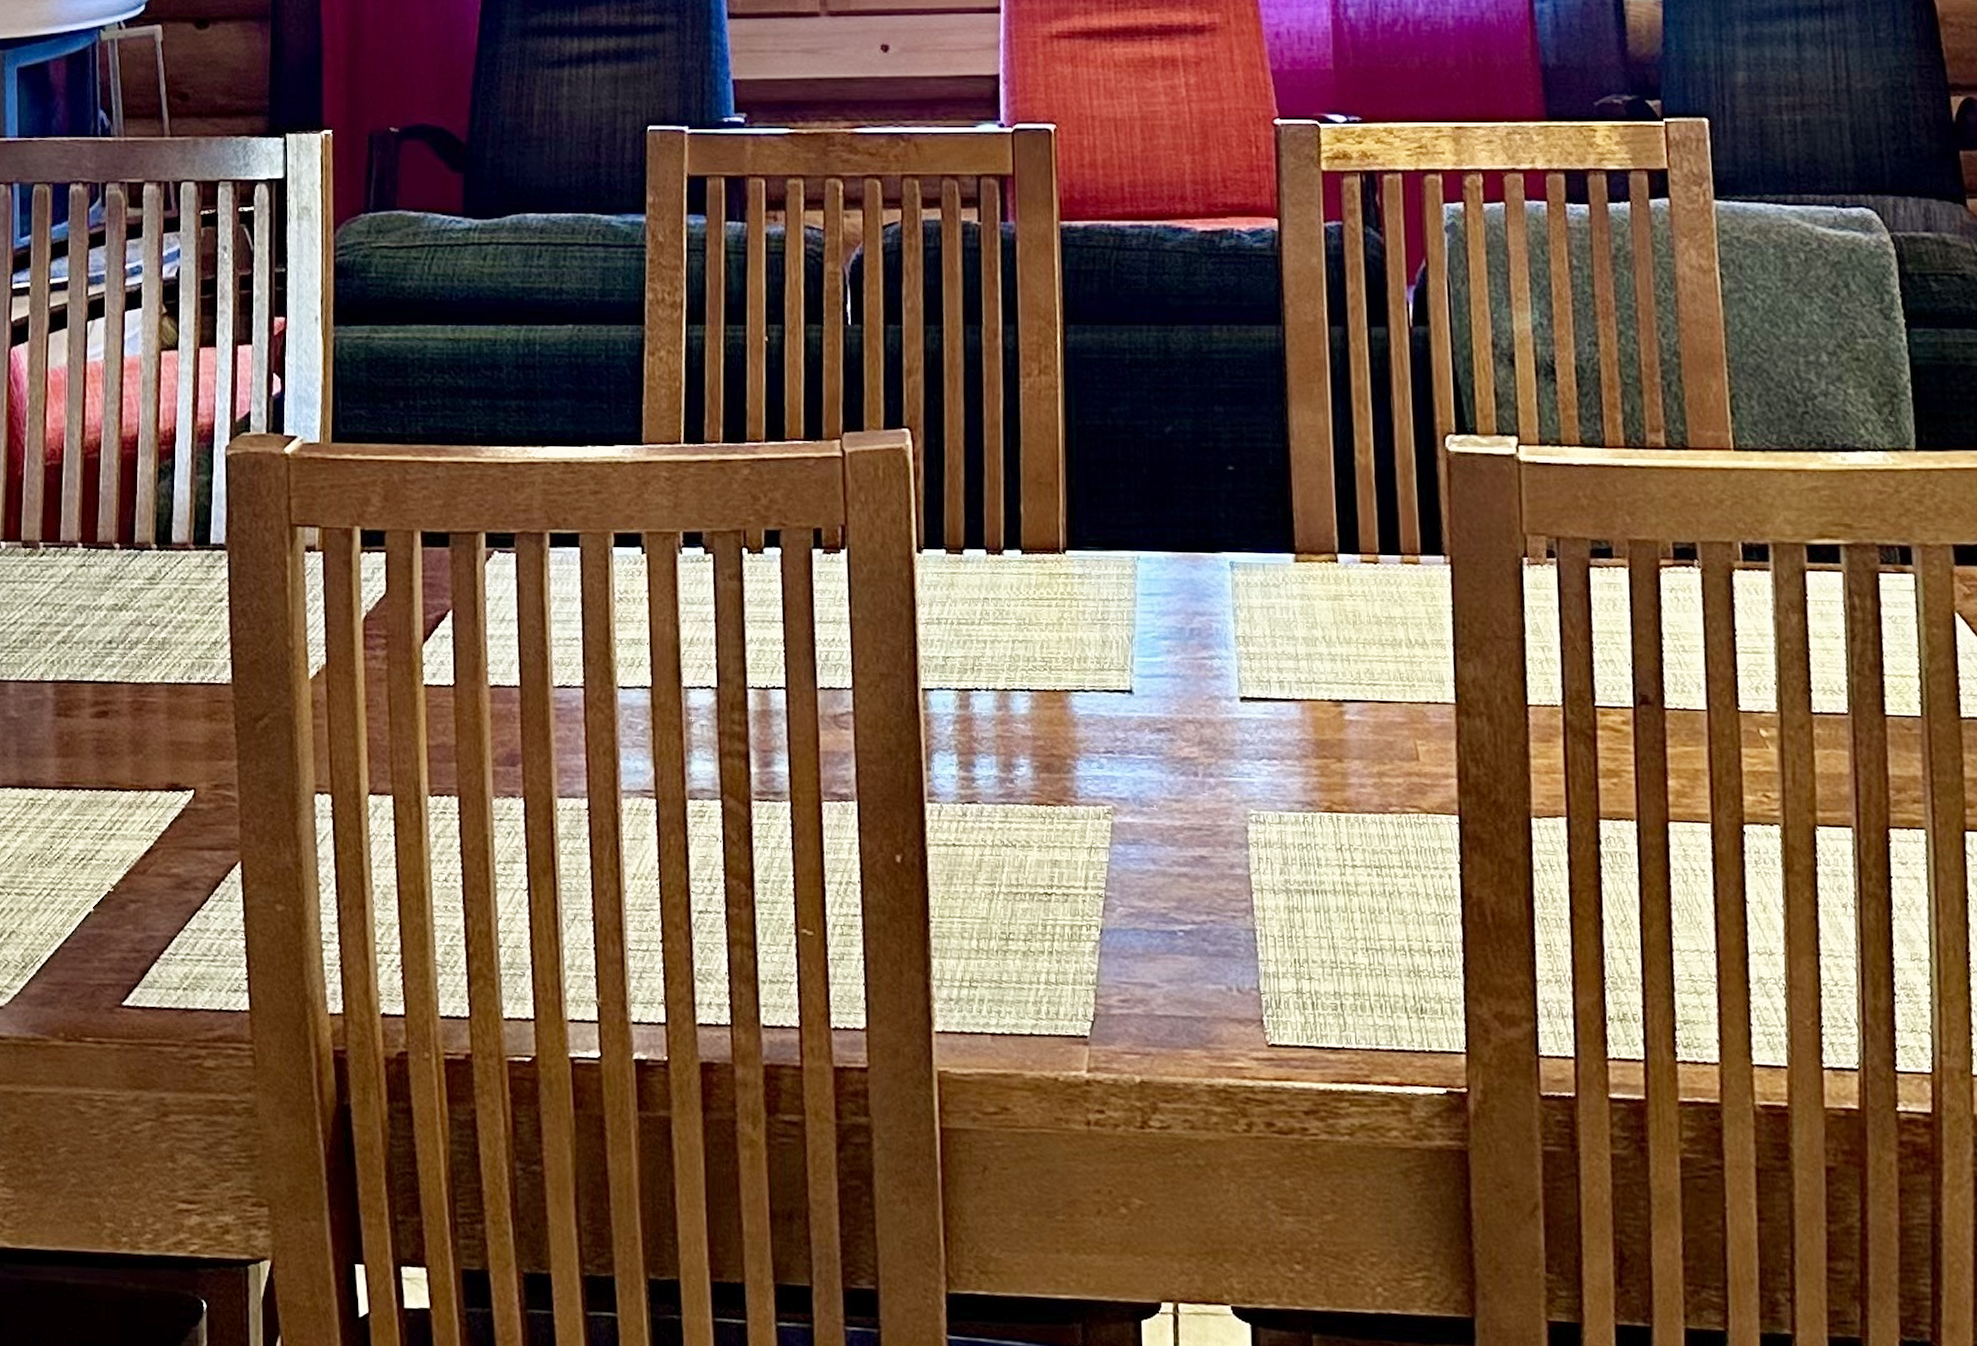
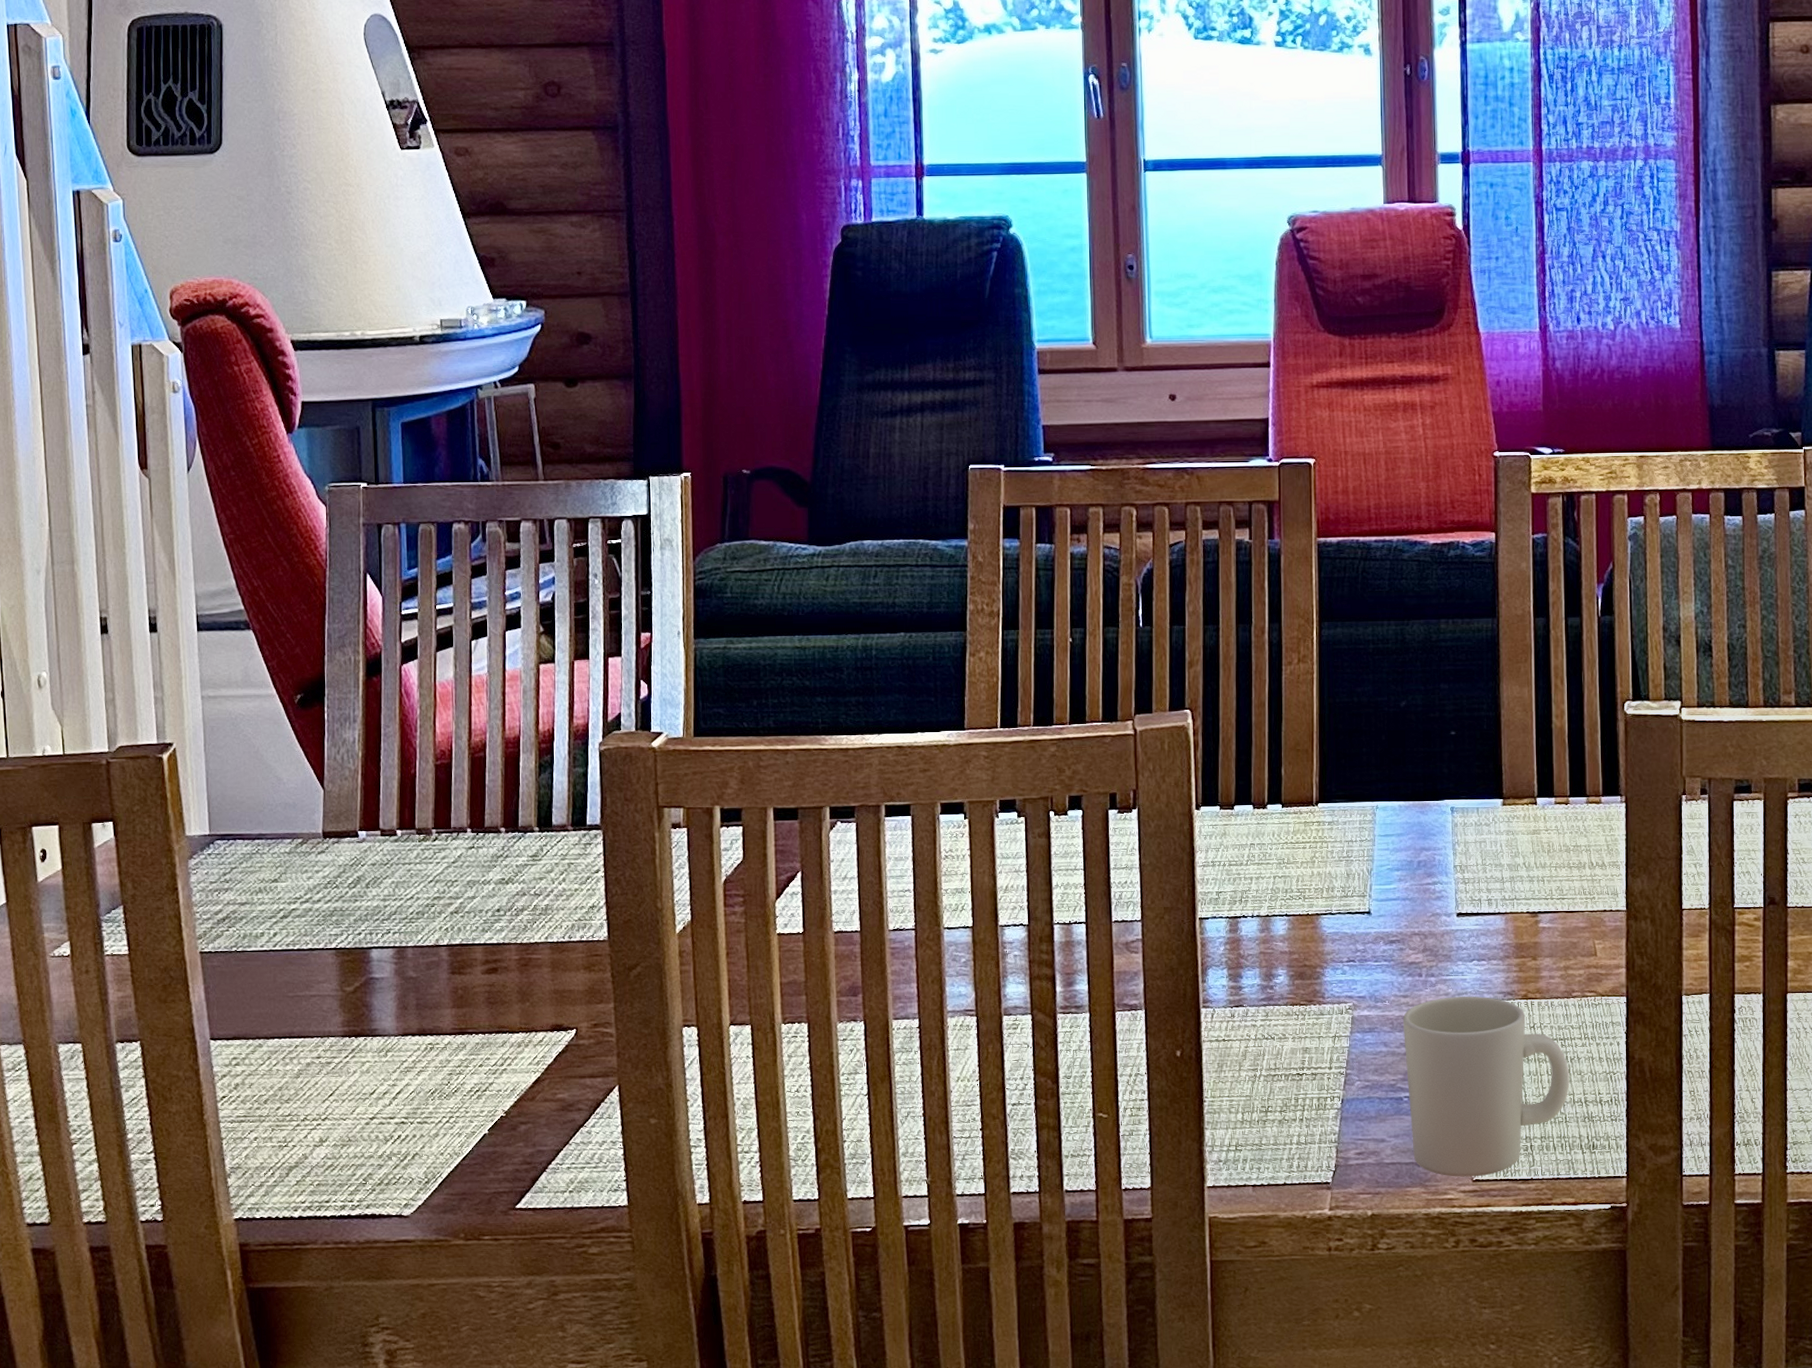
mug: none [1176,804,1389,1041] -> present [1403,997,1570,1177]

